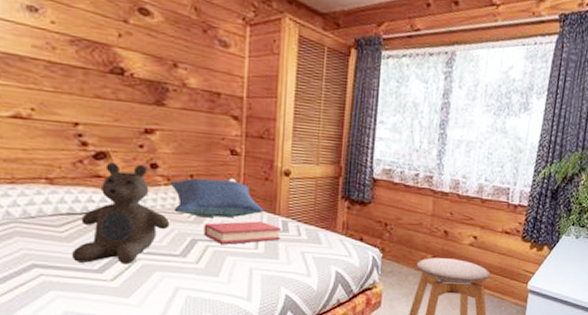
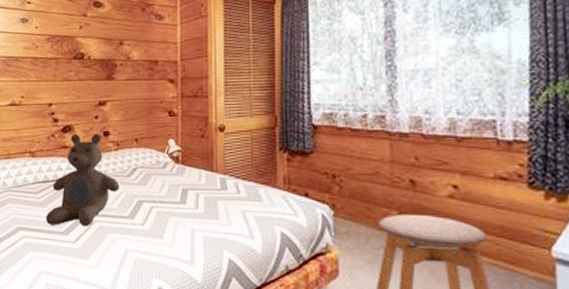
pillow: present [171,178,263,218] -> none [120,141,201,178]
hardback book: present [203,221,281,245] -> none [148,180,219,206]

